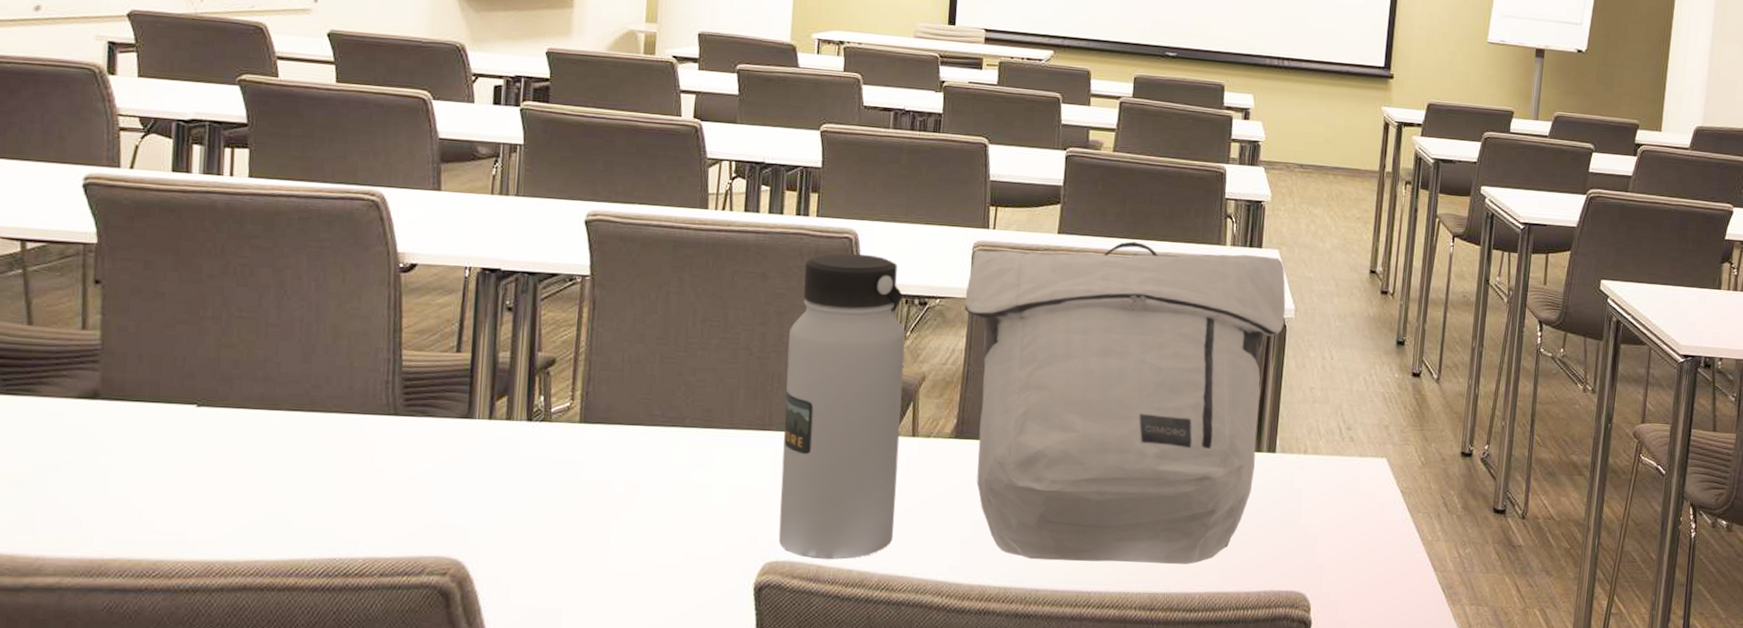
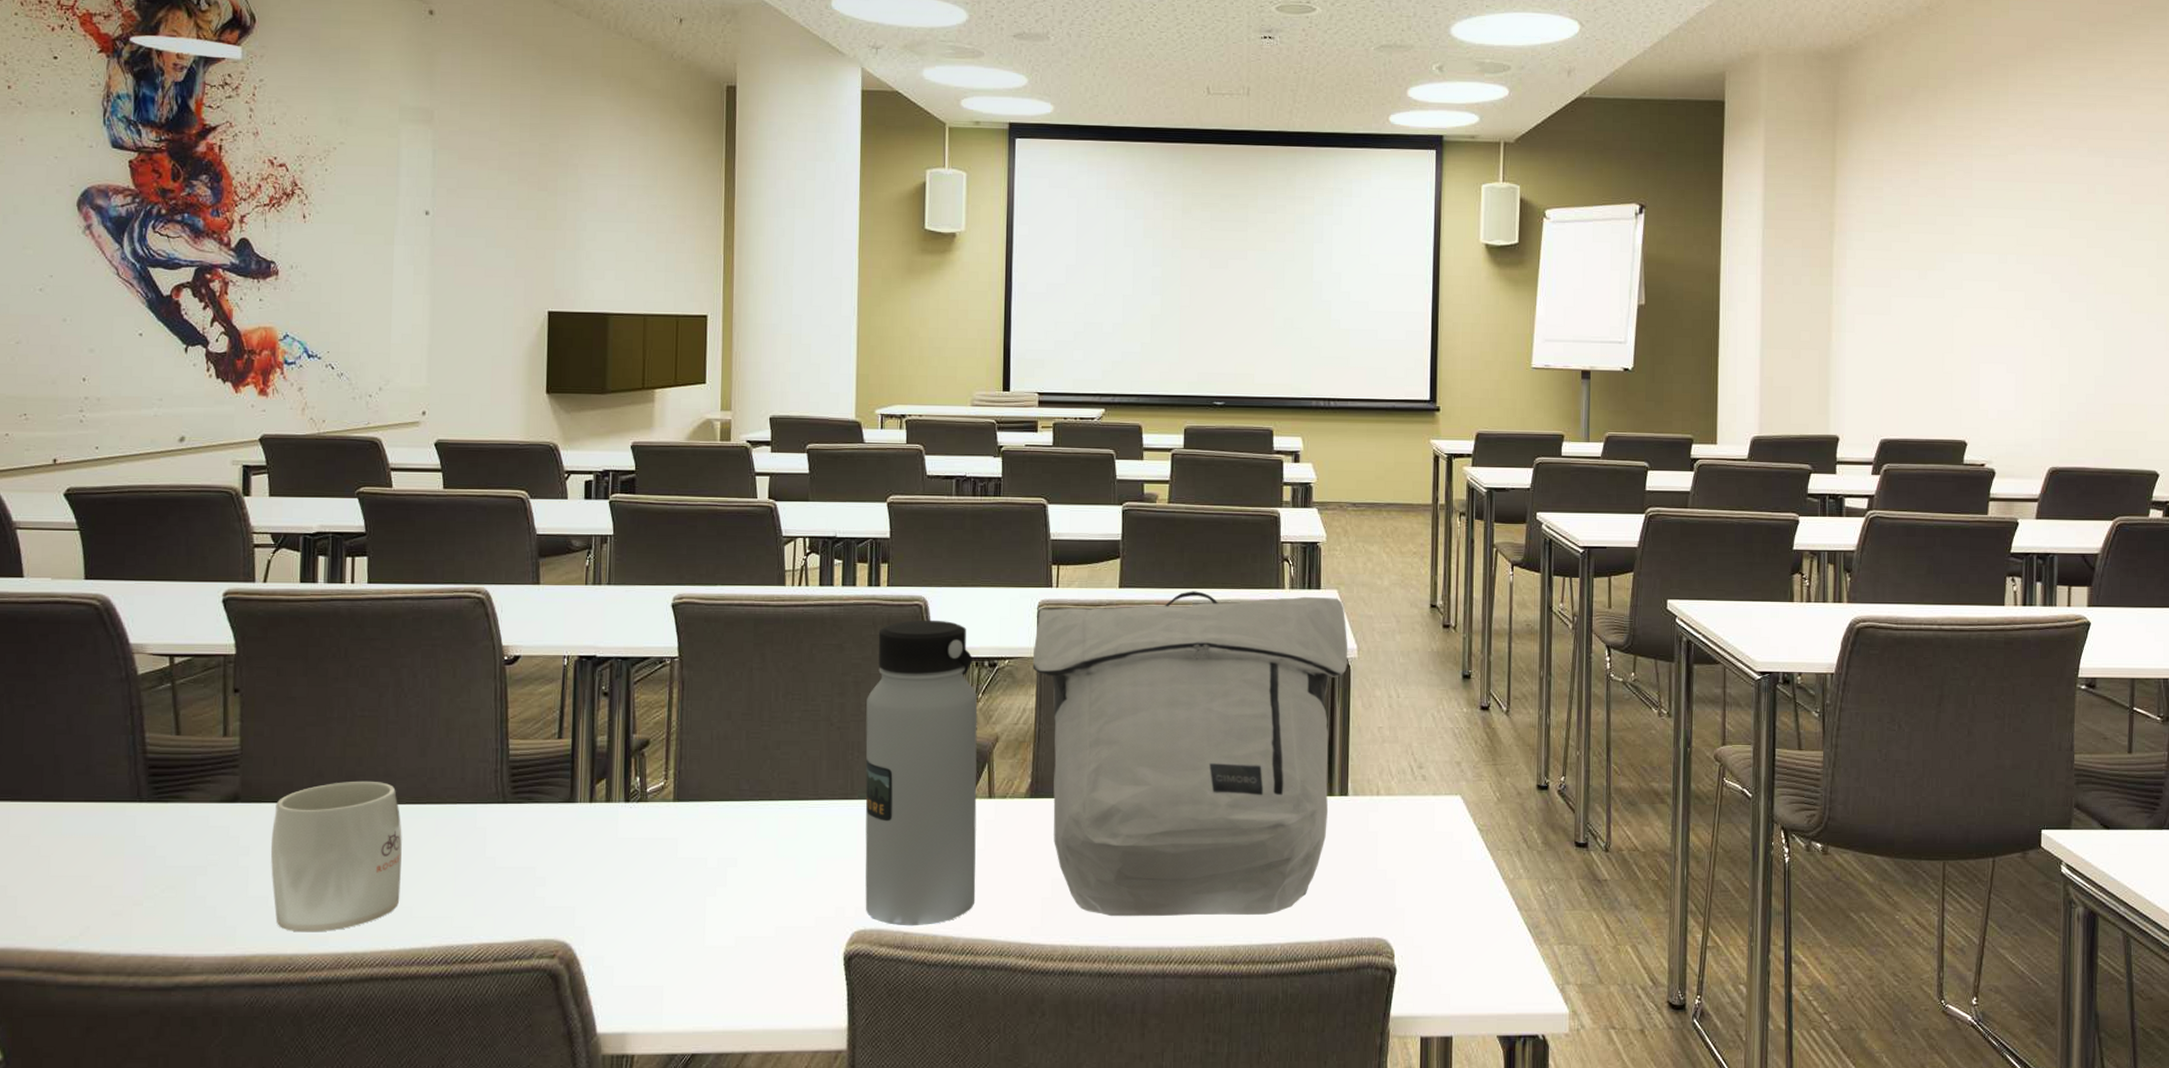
mug: none [134,384,282,538] -> present [270,781,402,932]

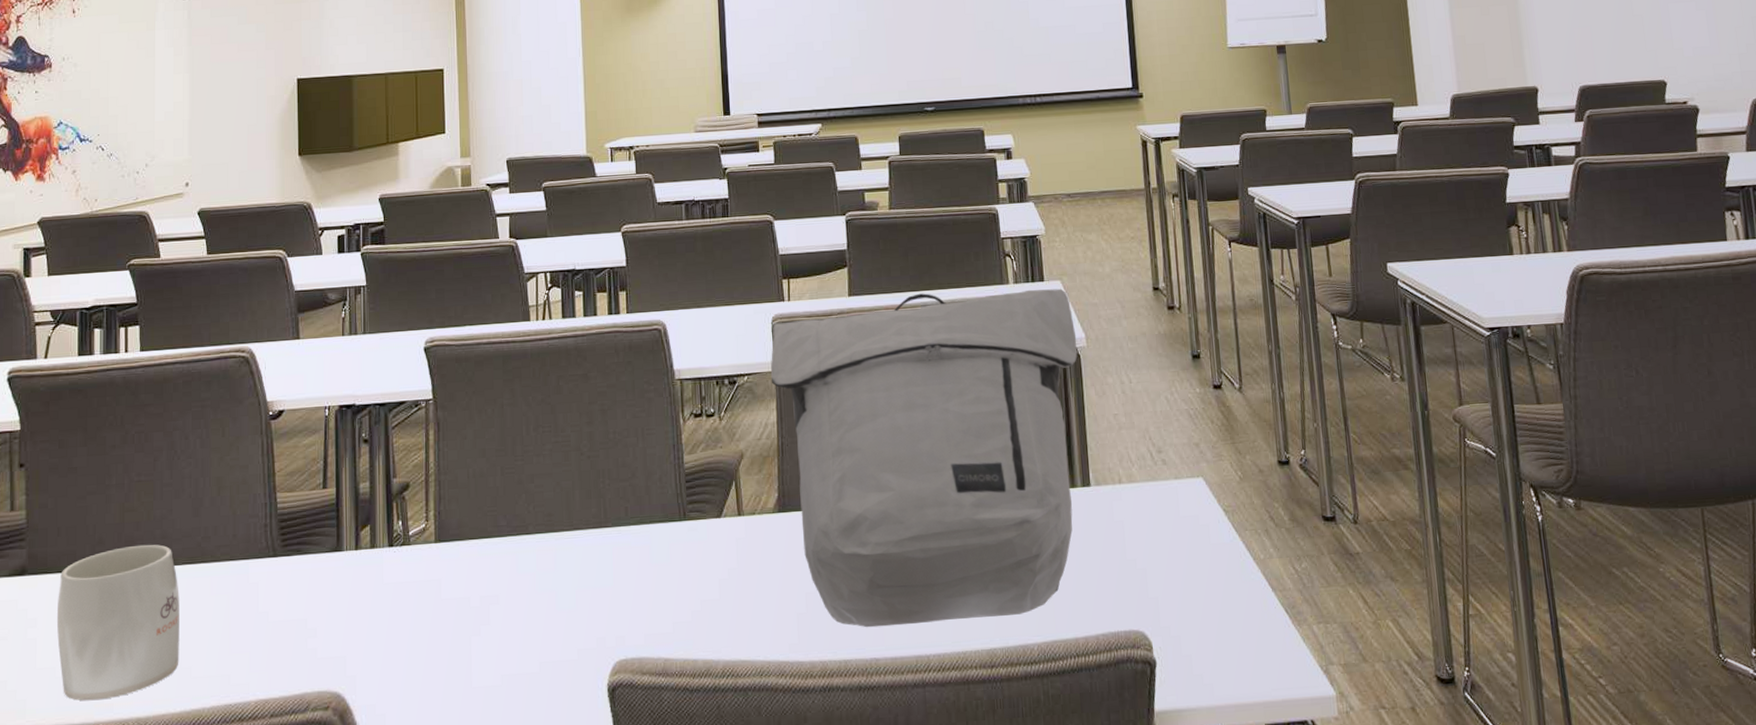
water bottle: present [865,620,978,926] -> none [614,342,732,653]

